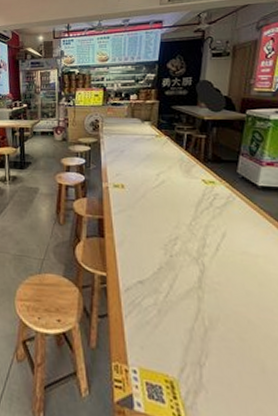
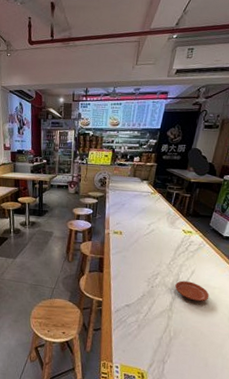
plate: none [202,247,252,276] -> present [175,280,210,302]

